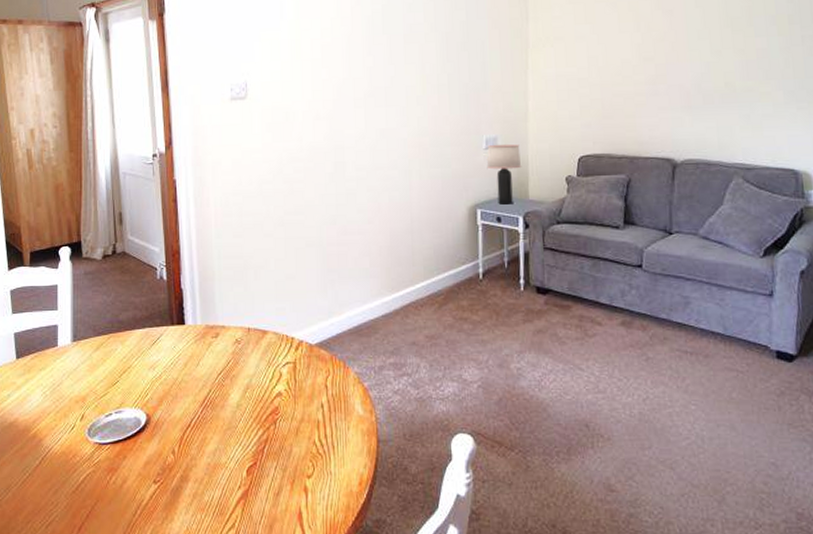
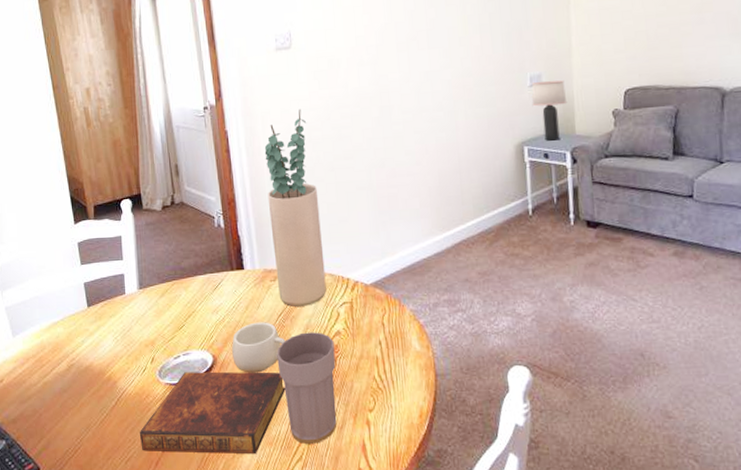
book: none [63,431,221,521] -> present [139,371,285,455]
mug: none [167,380,224,434] -> present [232,322,286,373]
vase: none [213,160,270,365] -> present [264,108,327,307]
cup: none [214,392,275,511] -> present [277,332,337,444]

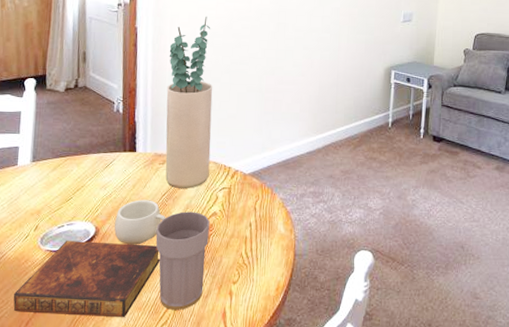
table lamp: present [531,80,568,141] -> none [402,19,431,68]

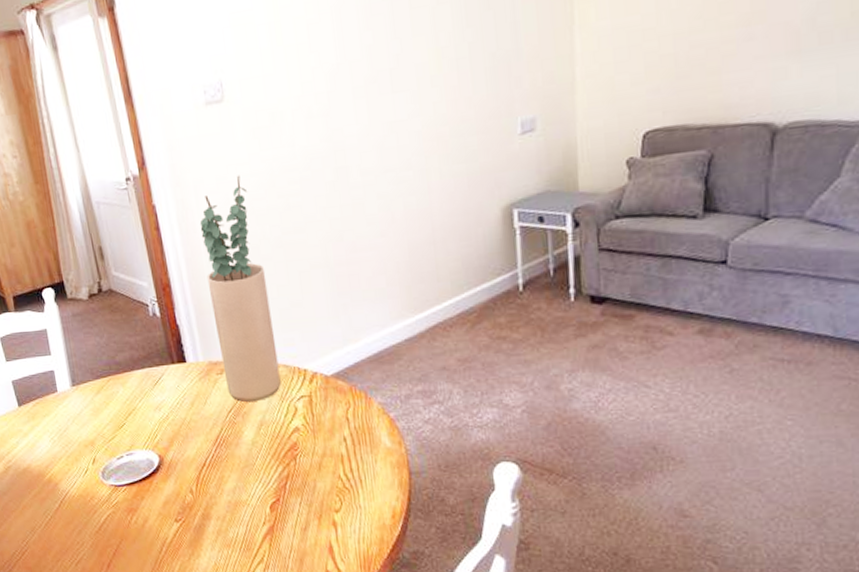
book: present [13,241,160,318] -> none [87,472,241,557]
mug: present [114,200,166,245] -> none [178,419,238,473]
cup: present [155,211,210,310] -> none [229,428,300,546]

